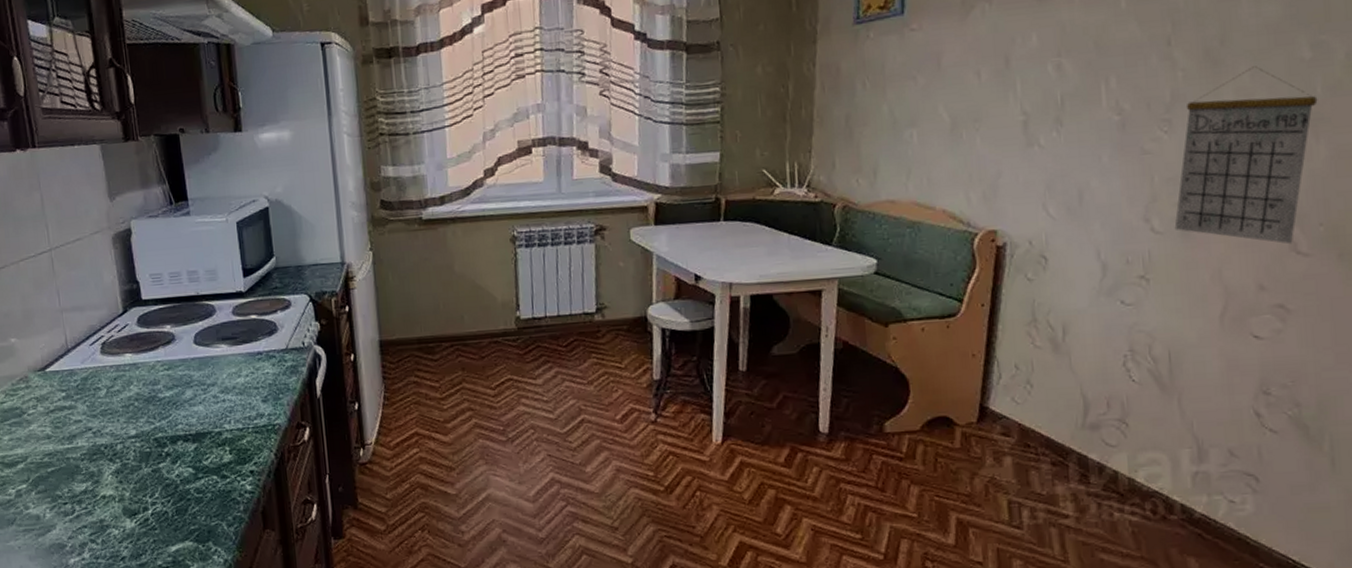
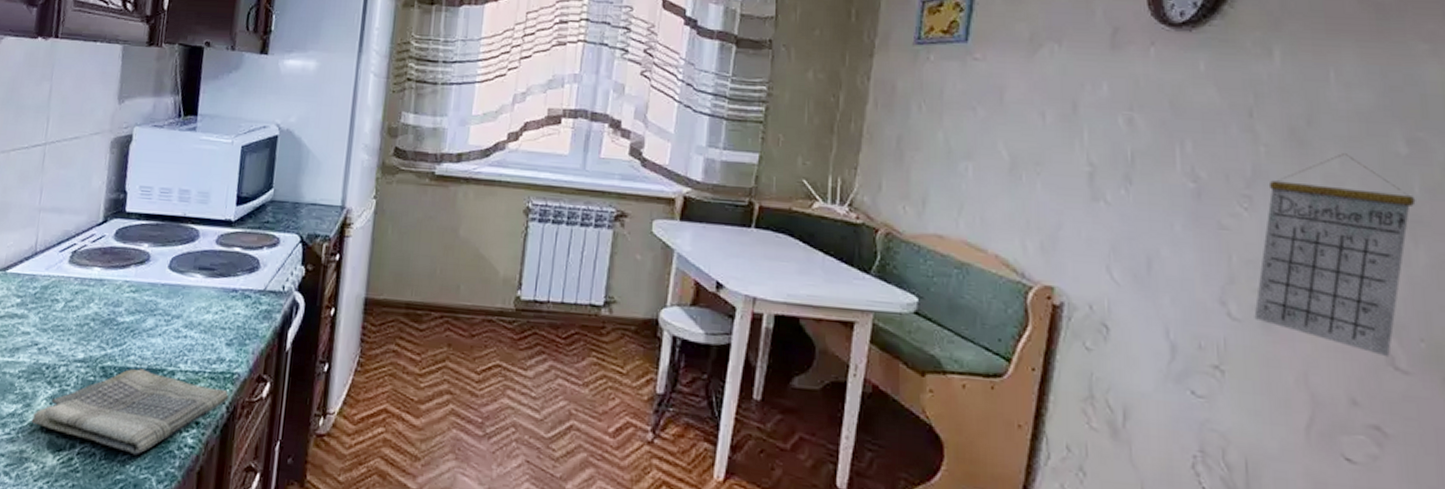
dish towel: none [103,434,275,507] -> present [31,369,229,456]

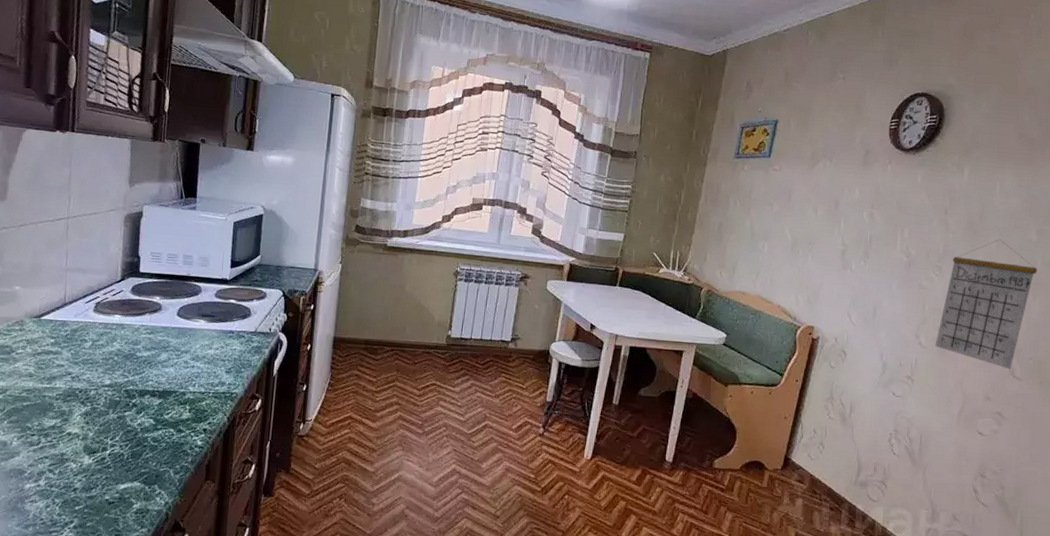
dish towel: present [31,369,229,456] -> none [69,391,230,455]

